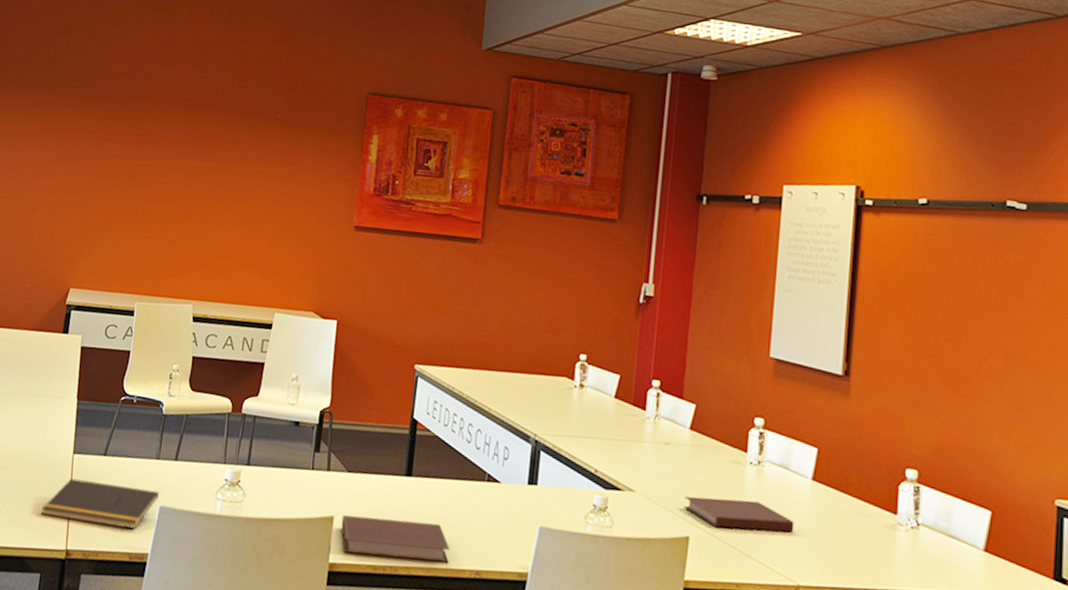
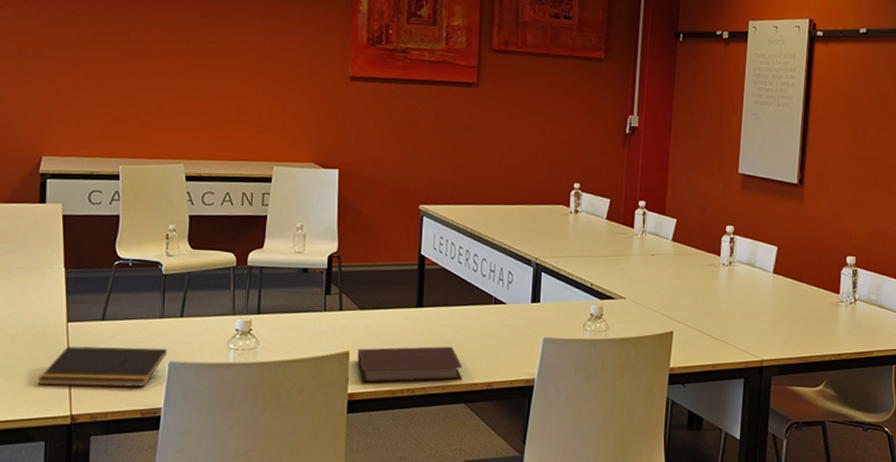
notebook: present [684,496,795,532] -> none [668,295,759,321]

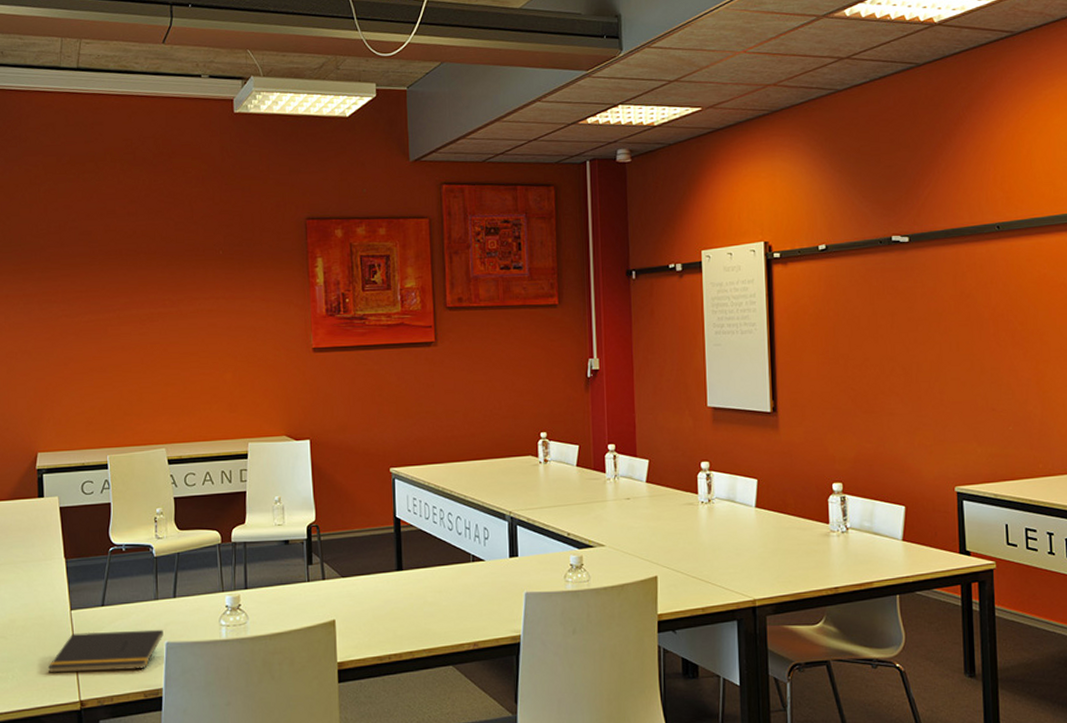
notebook: present [357,346,463,383] -> none [343,608,448,651]

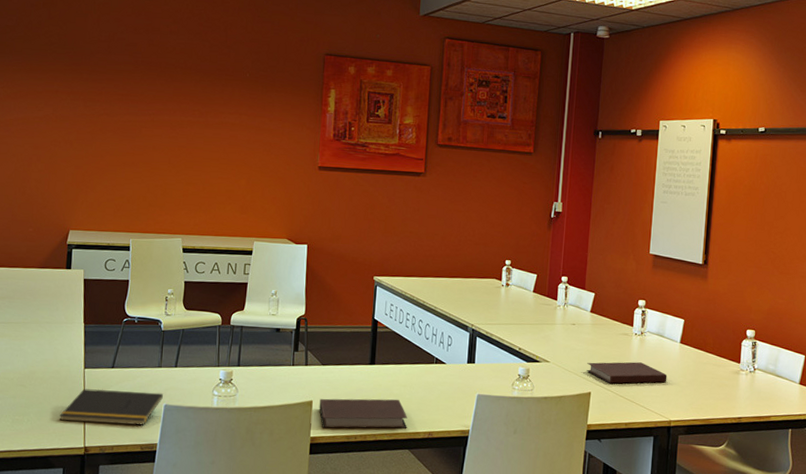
notebook: none [343,608,448,651] -> present [319,398,408,429]
notebook: none [649,535,745,563] -> present [587,362,667,384]

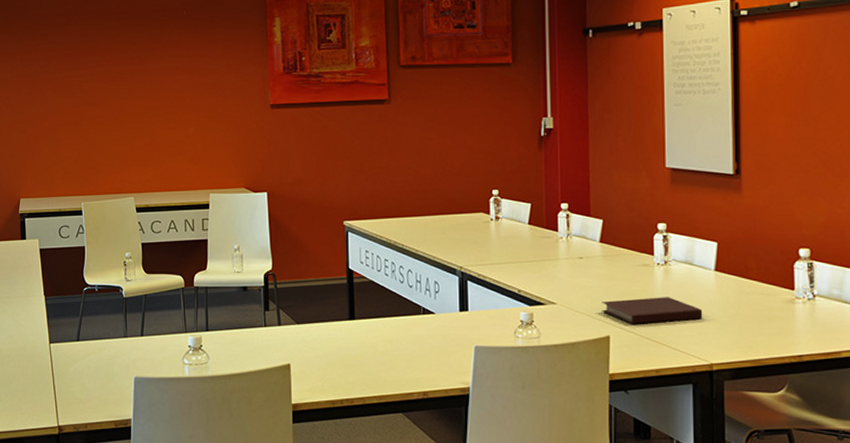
notepad: present [59,388,163,426] -> none [30,364,132,401]
notebook: present [319,398,408,429] -> none [297,357,398,394]

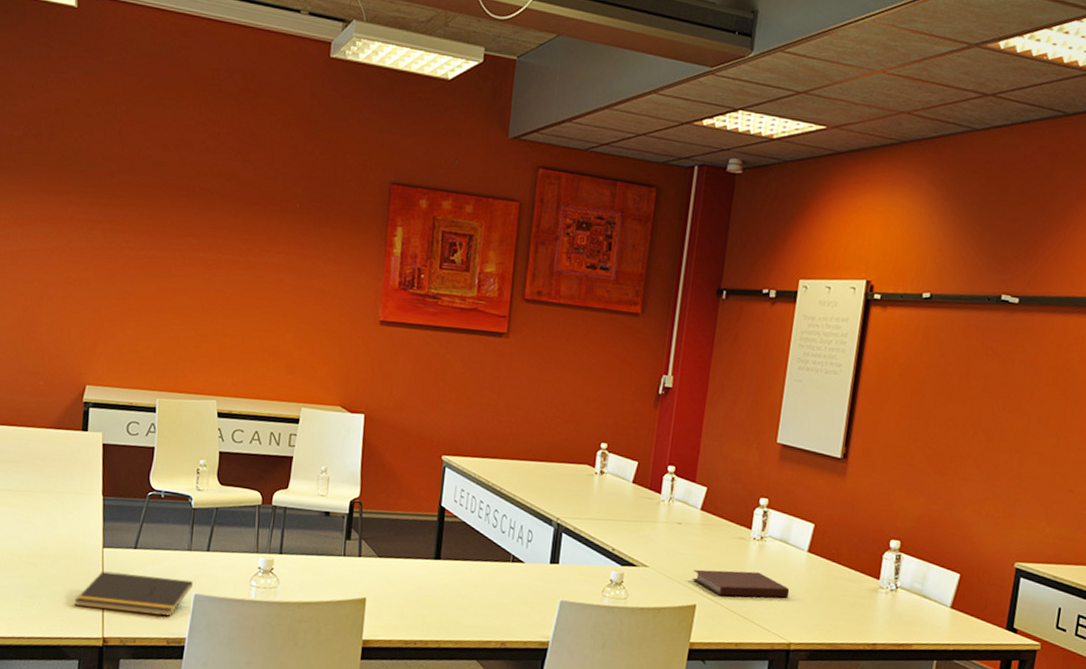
notepad: none [30,364,132,401] -> present [74,571,193,617]

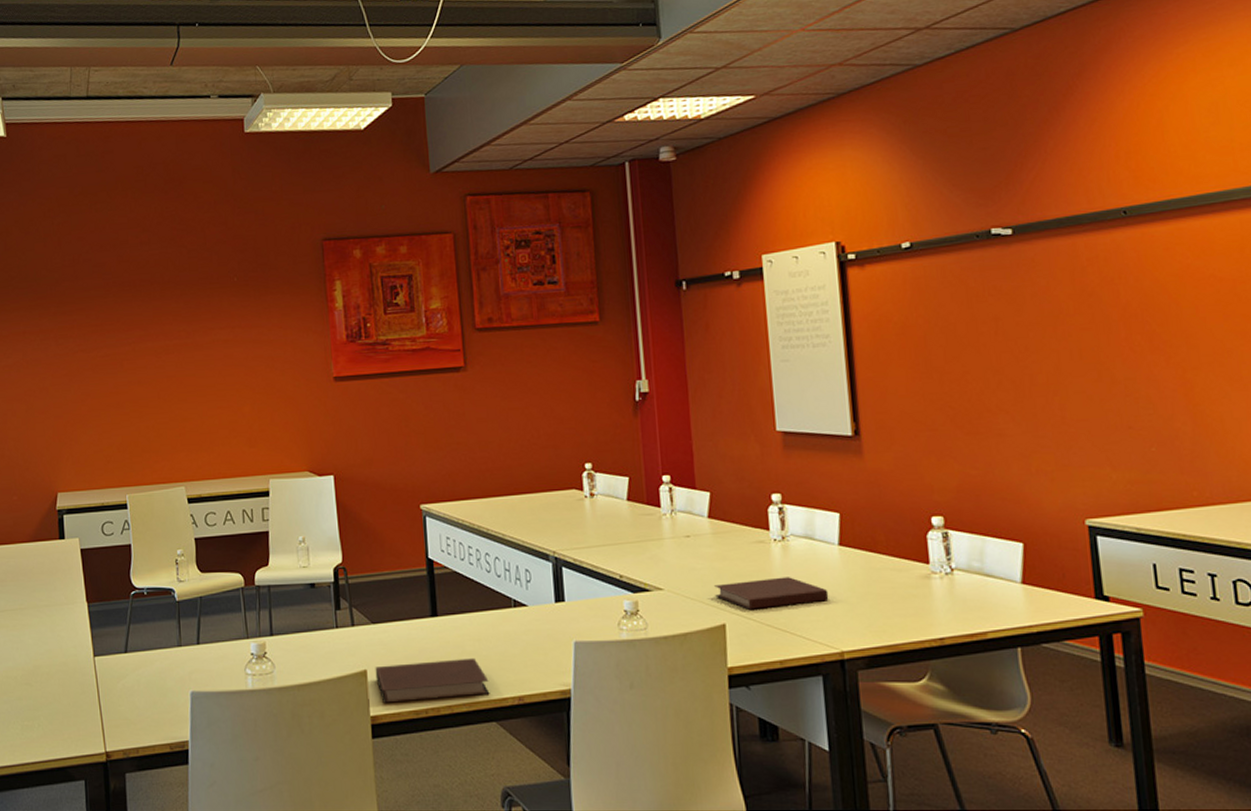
notepad: present [74,571,193,617] -> none [72,678,188,723]
notebook: none [373,596,477,636] -> present [375,657,490,704]

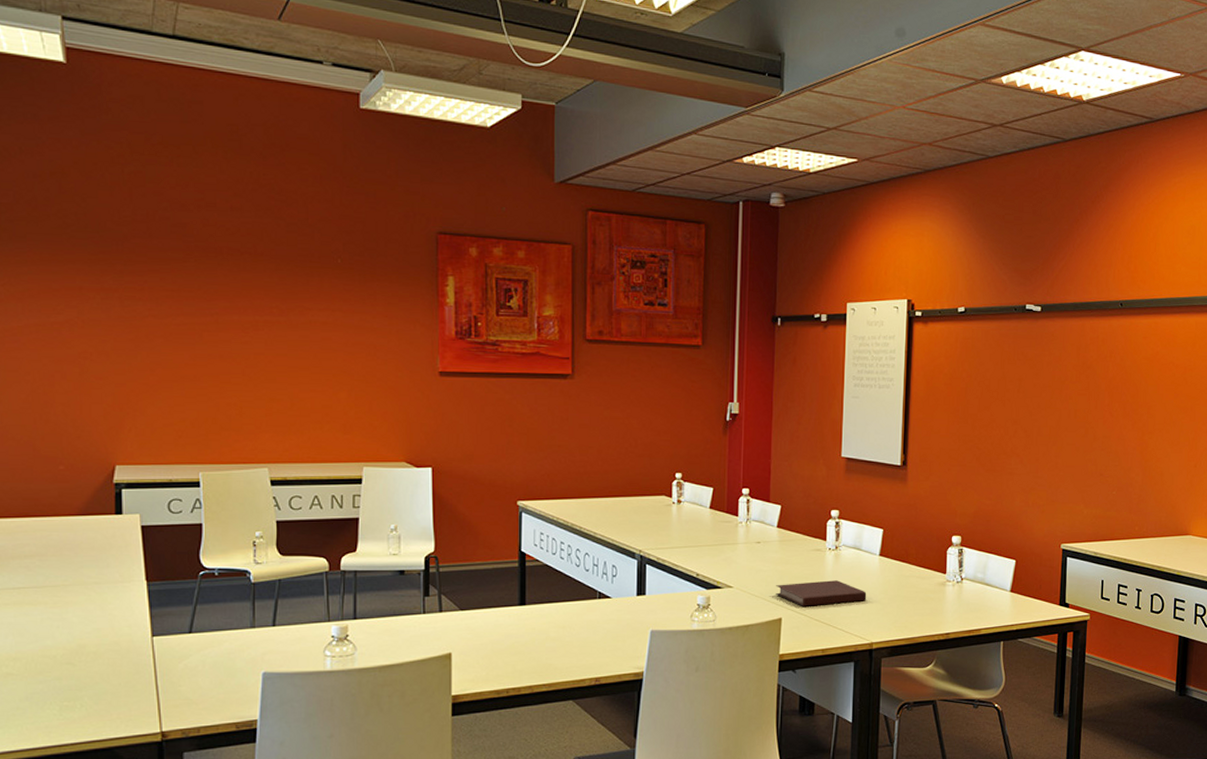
notebook: present [375,657,490,704] -> none [460,643,570,685]

